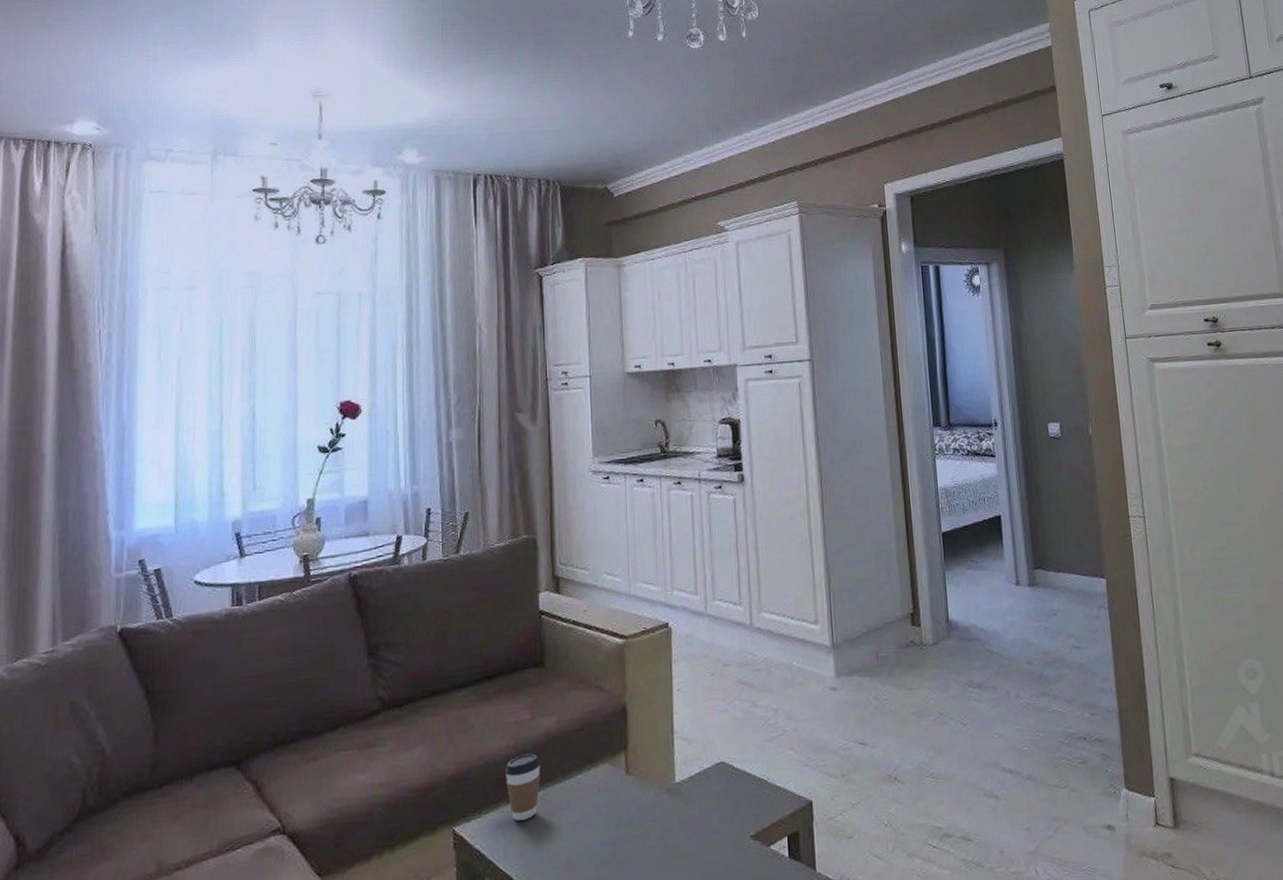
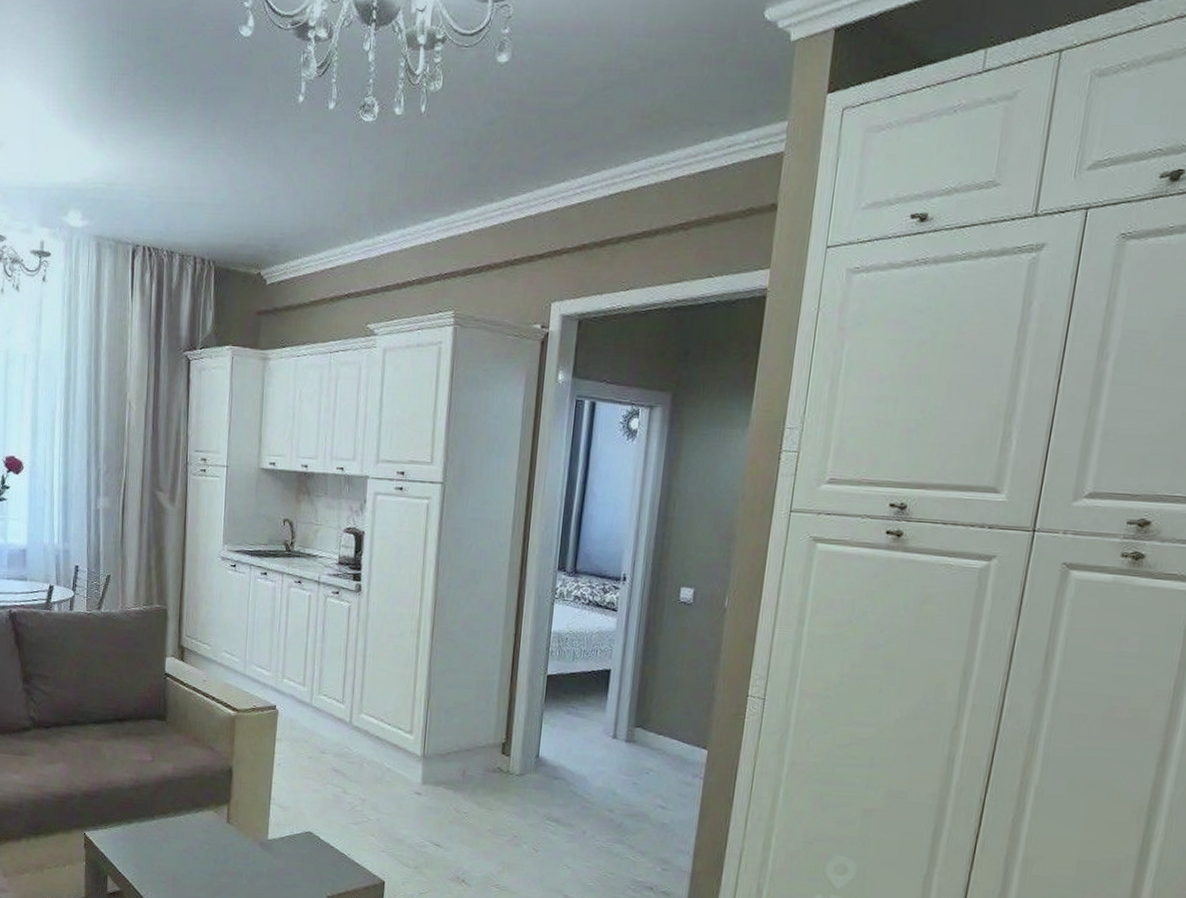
coffee cup: present [504,753,541,821] -> none [127,788,158,840]

